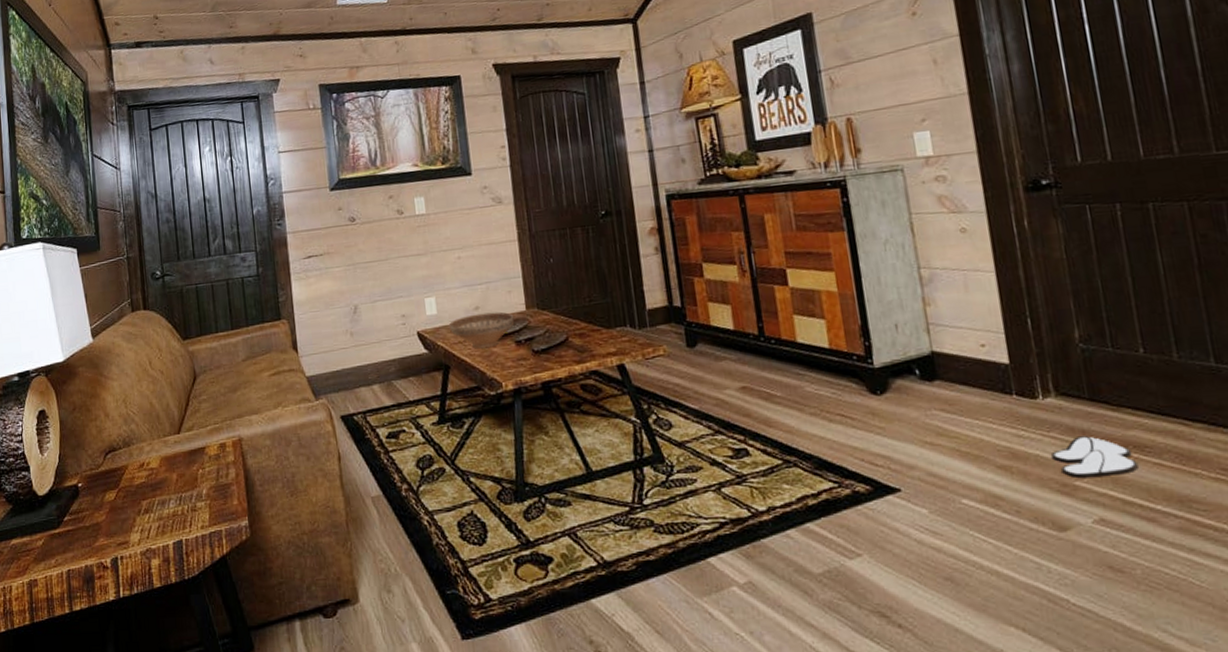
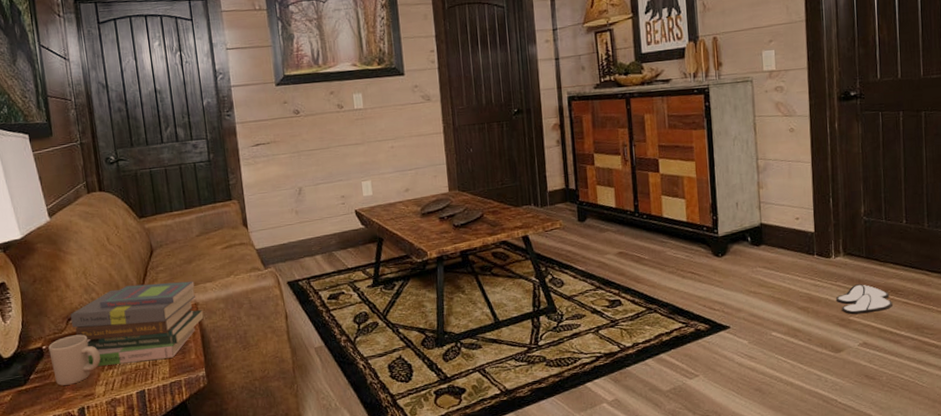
mug: none [84,471,137,530] -> present [48,334,101,386]
books: none [108,412,248,509] -> present [70,281,204,366]
decorative bowl: present [449,311,515,349] -> none [383,193,439,225]

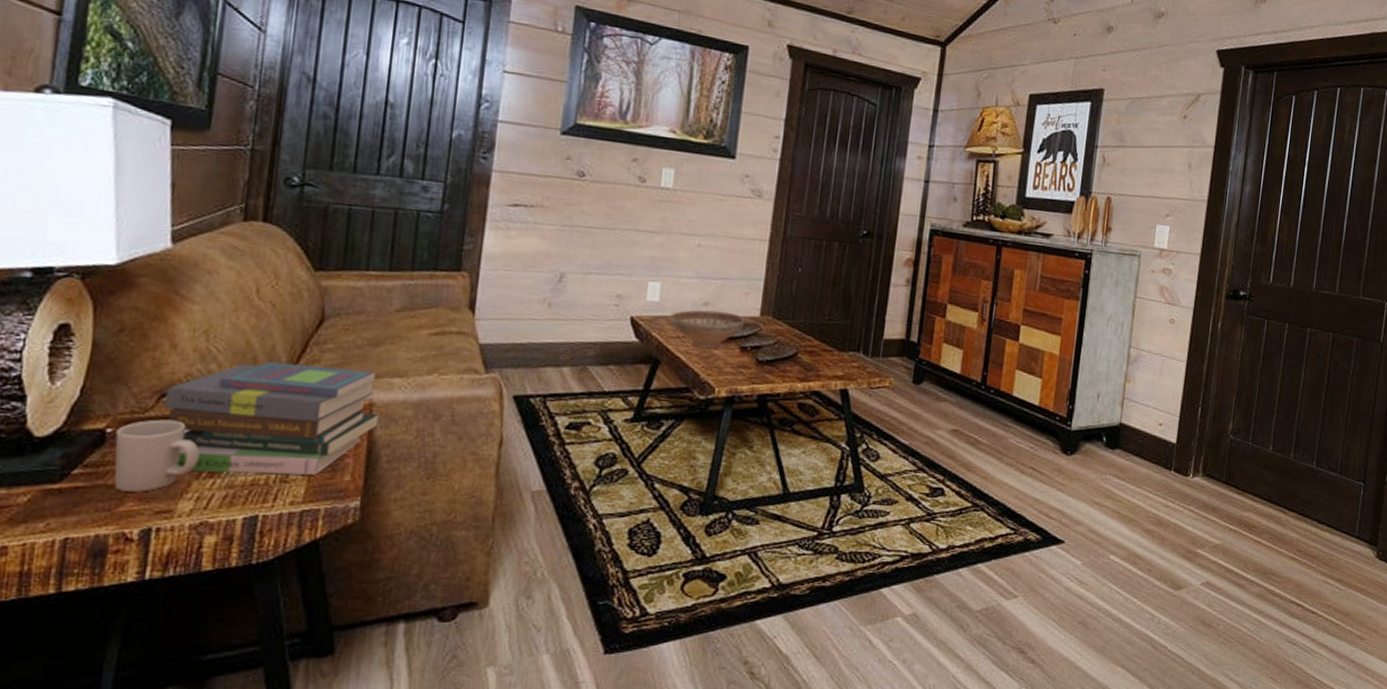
decorative bowl: none [383,193,439,225] -> present [670,309,746,349]
slippers: present [835,284,893,314] -> none [1185,512,1244,548]

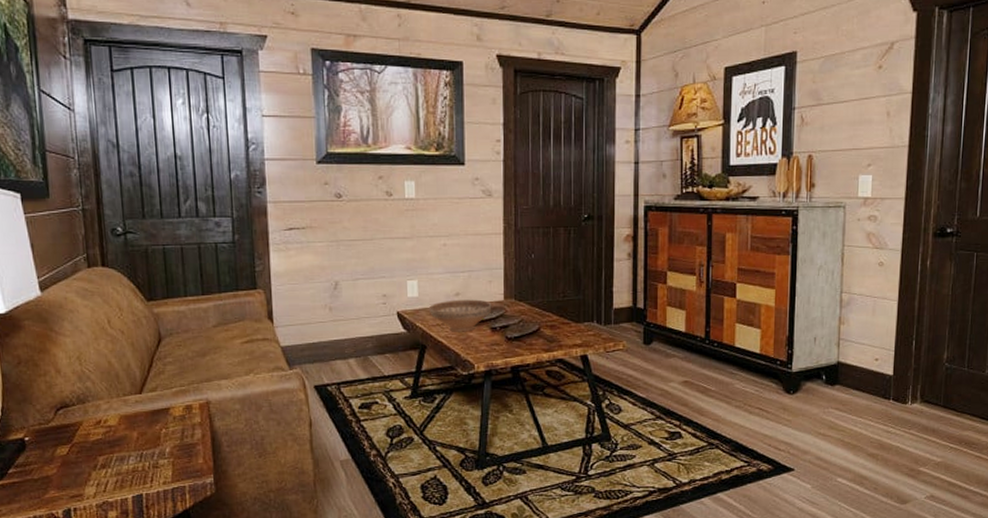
mug: present [114,419,200,492] -> none [31,427,93,483]
books: present [165,361,379,475] -> none [60,376,216,464]

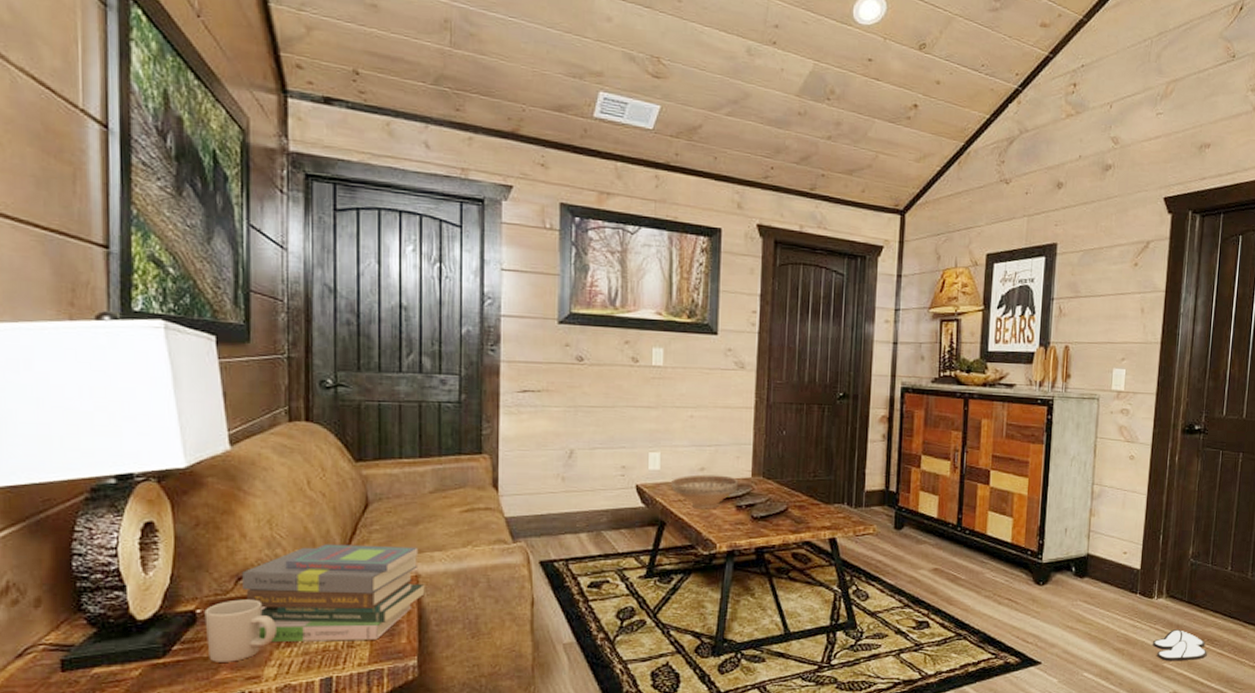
mug: none [31,427,93,483] -> present [204,599,276,662]
books: none [60,376,216,464] -> present [242,544,425,642]
slippers: none [907,434,965,465] -> present [1152,630,1207,661]

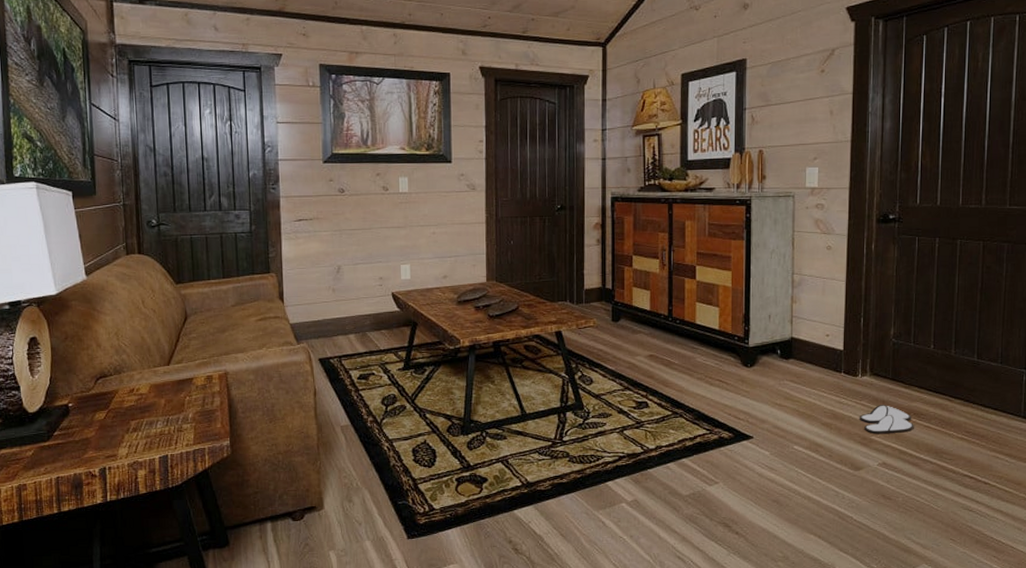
mug: present [204,599,276,662] -> none [74,395,126,444]
books: present [242,544,425,642] -> none [99,349,233,428]
decorative bowl: present [671,474,739,509] -> none [420,281,476,311]

